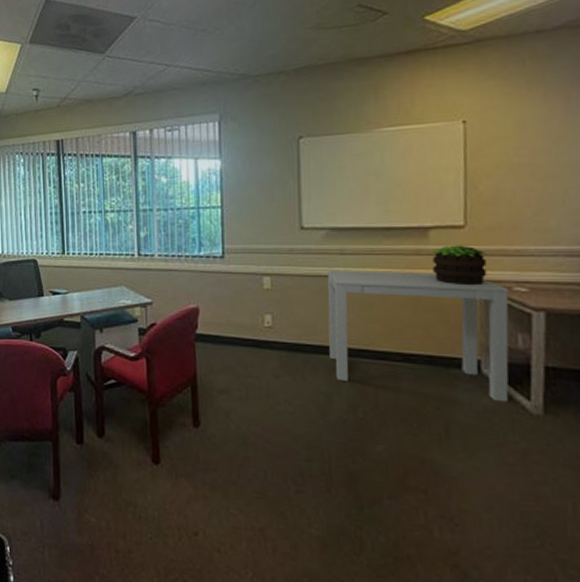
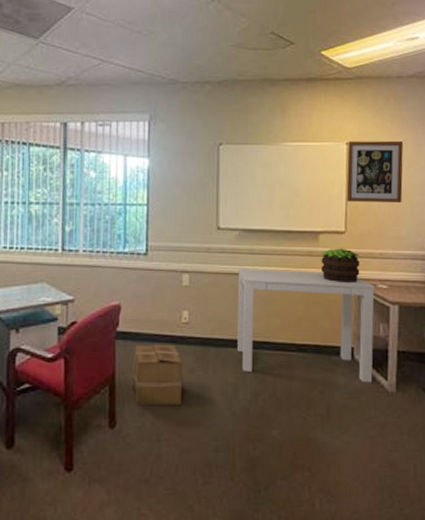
cardboard box: none [214,347,269,411] -> present [132,344,183,406]
wall art: none [465,110,549,190] -> present [346,140,404,202]

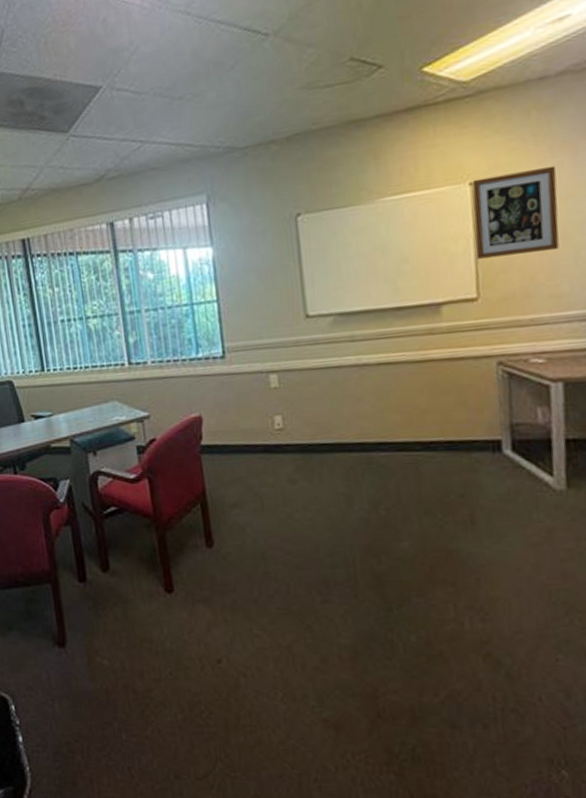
cardboard box: present [132,344,183,406] -> none [223,454,286,523]
desk: present [237,268,375,383] -> none [338,352,532,481]
potted plant: present [321,248,361,284] -> none [446,319,503,363]

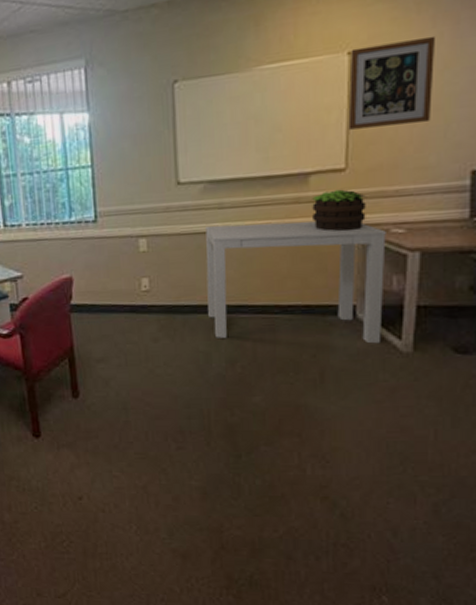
desk: none [338,352,532,481] -> present [206,221,386,344]
potted plant: none [446,319,503,363] -> present [312,189,367,232]

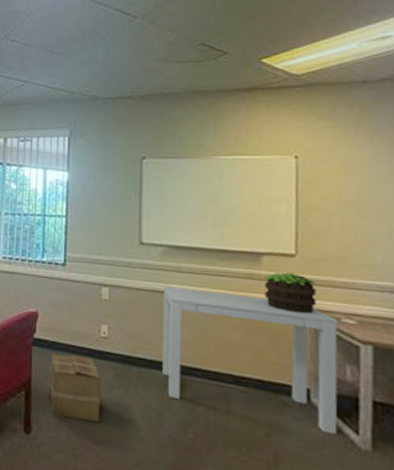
cardboard box: none [91,314,148,377] -> present [48,354,102,422]
wall art: present [348,35,436,130] -> none [296,153,375,225]

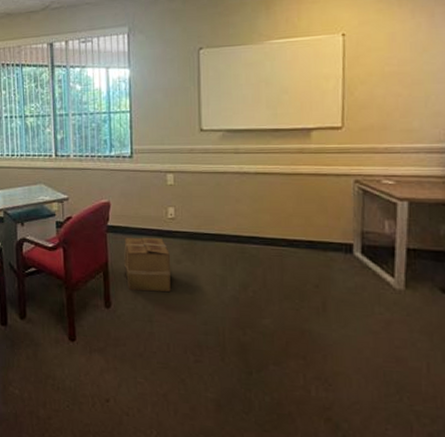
desk: present [163,286,338,435] -> none [223,167,378,280]
potted plant: present [264,272,317,314] -> none [314,144,361,180]

